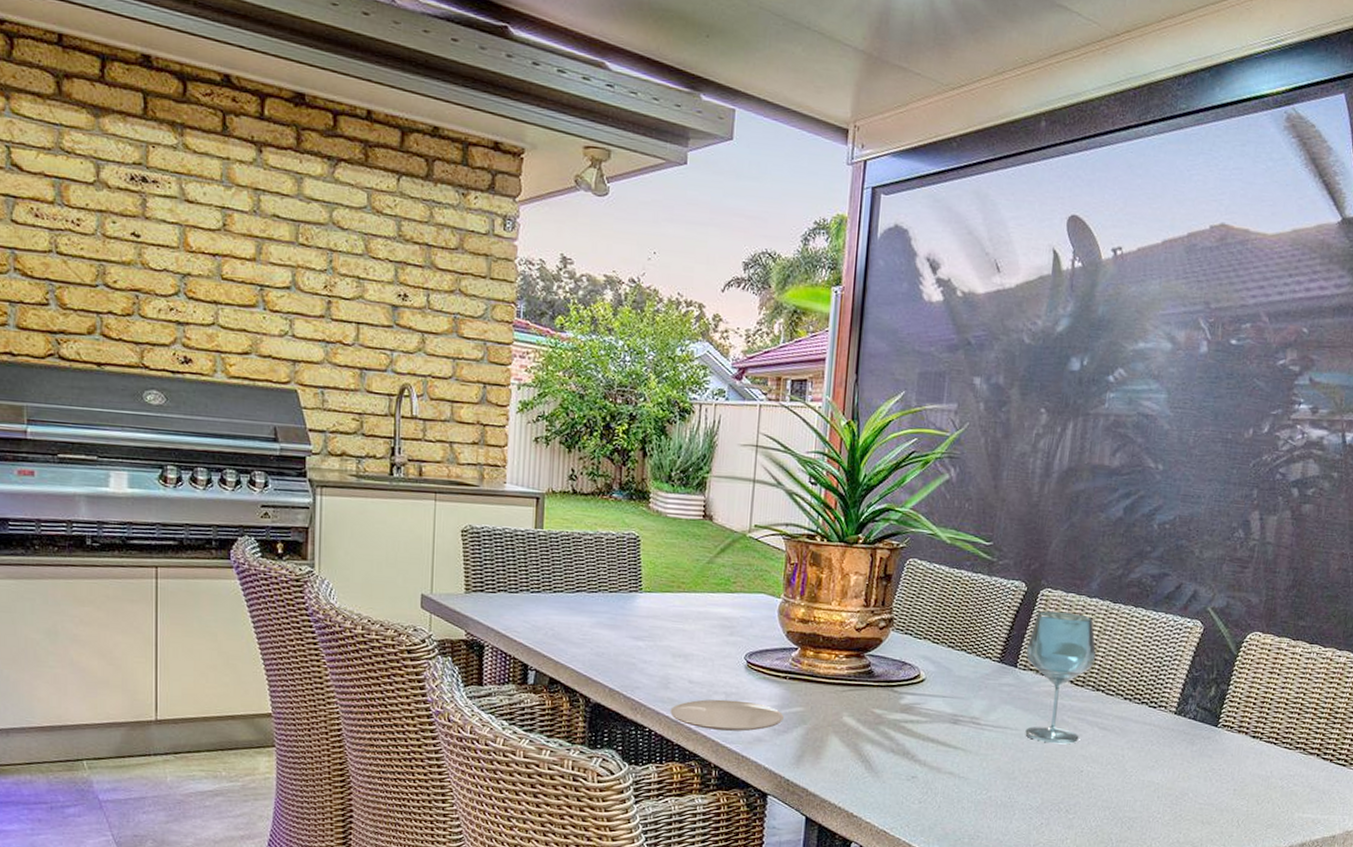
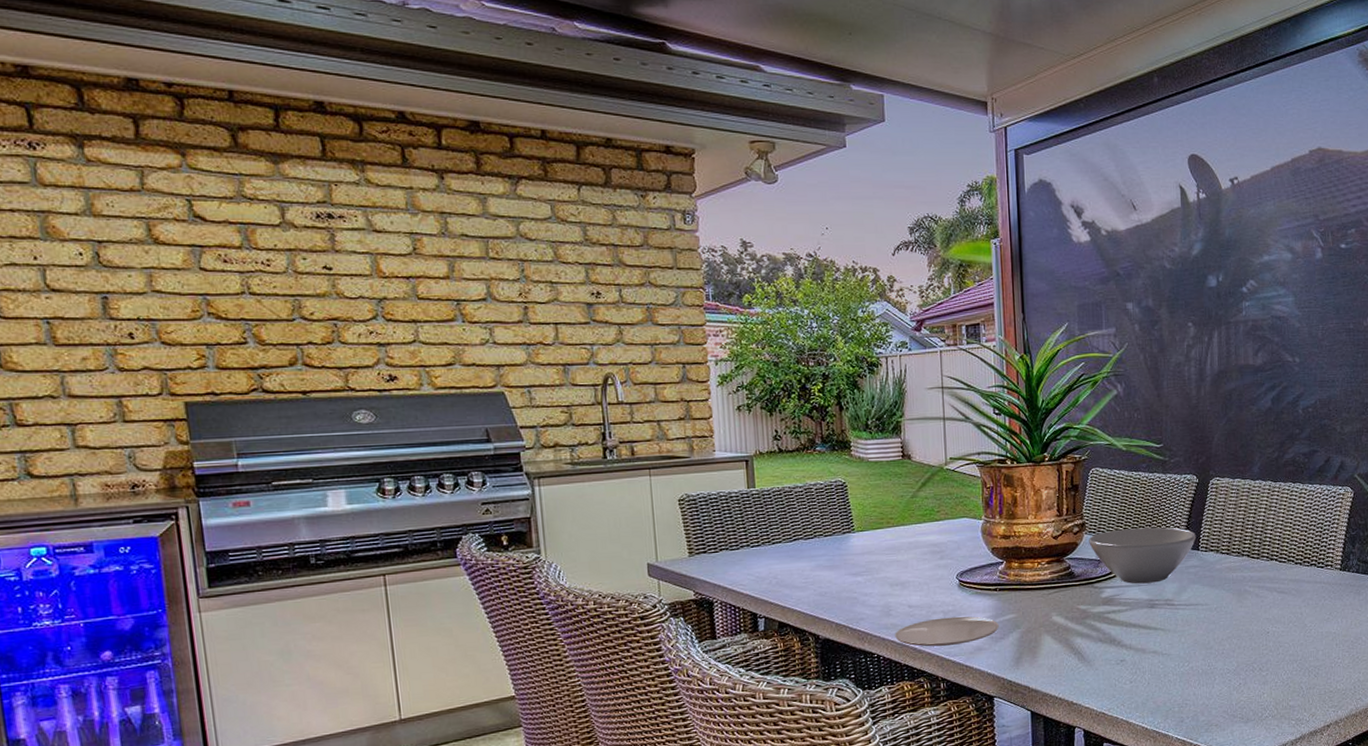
bowl: none [895,630,1016,697] -> present [1089,527,1197,584]
wine glass: present [1025,611,1097,744] -> none [1205,496,1266,612]

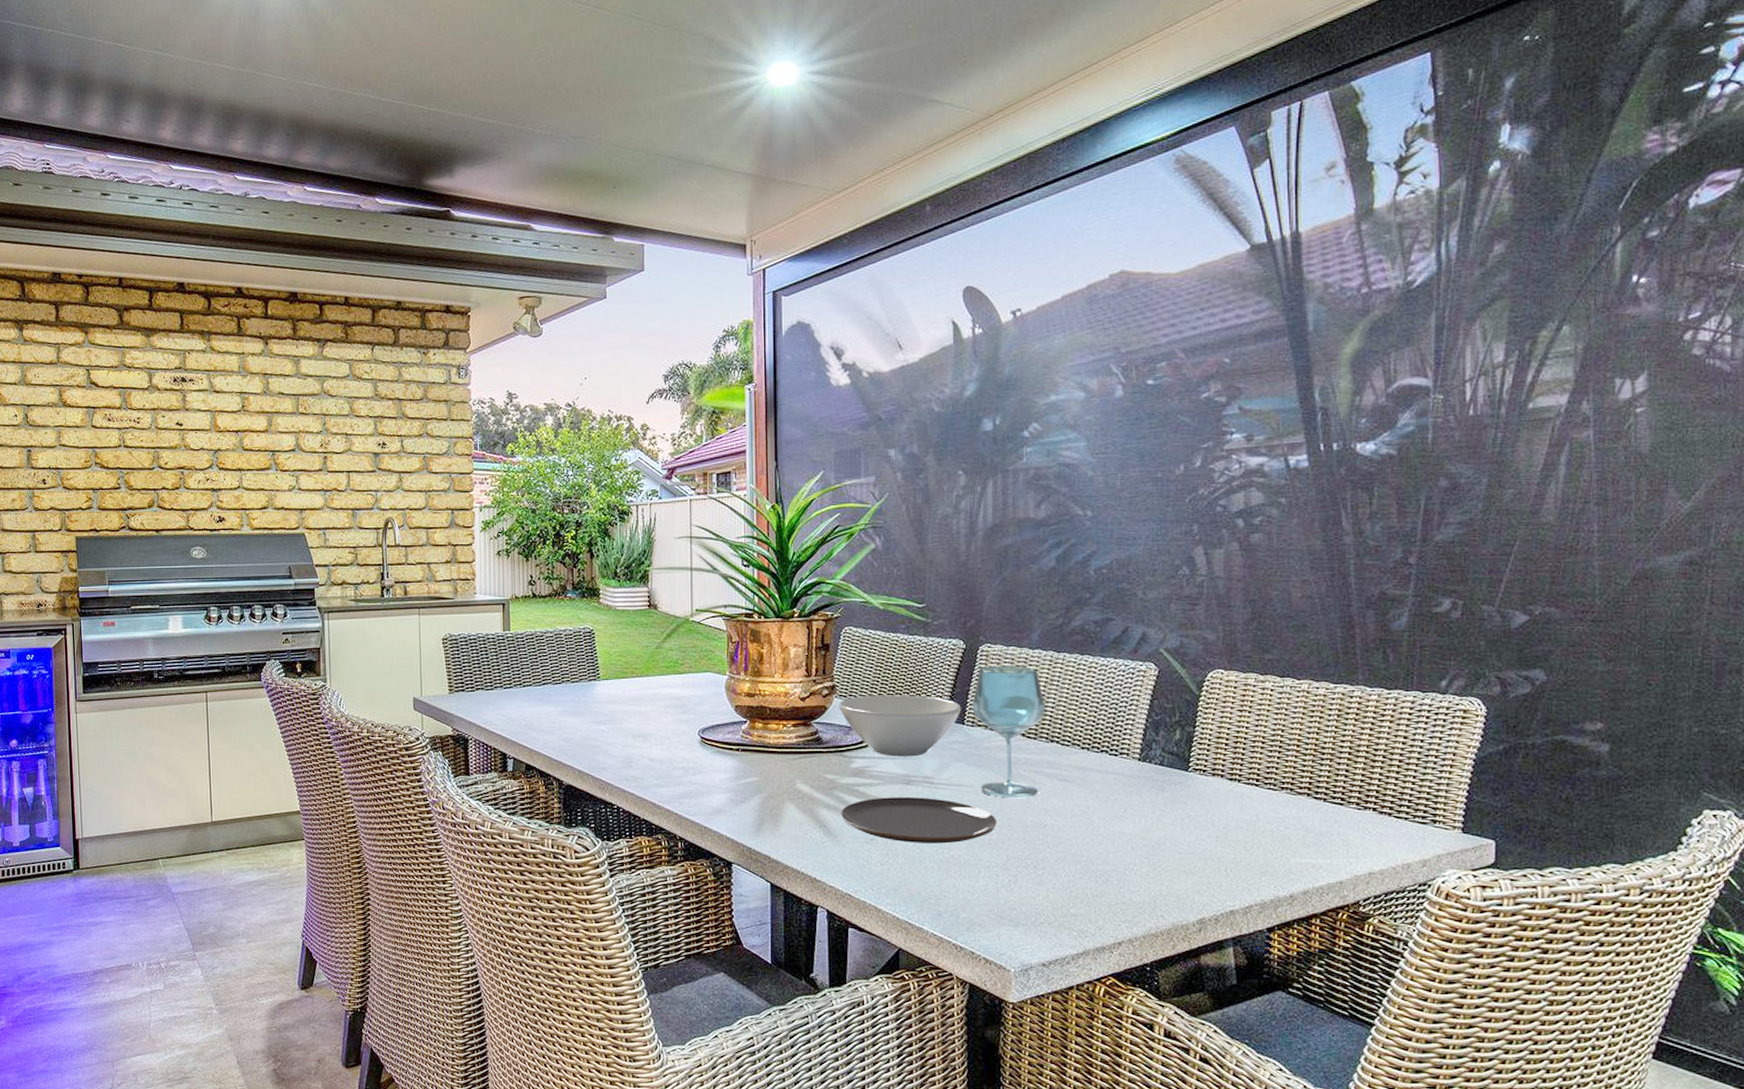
plate: present [895,616,999,647] -> none [635,774,740,804]
plate: none [1093,618,1228,660] -> present [841,797,997,844]
wine glass: none [1205,496,1266,612] -> present [972,665,1046,799]

